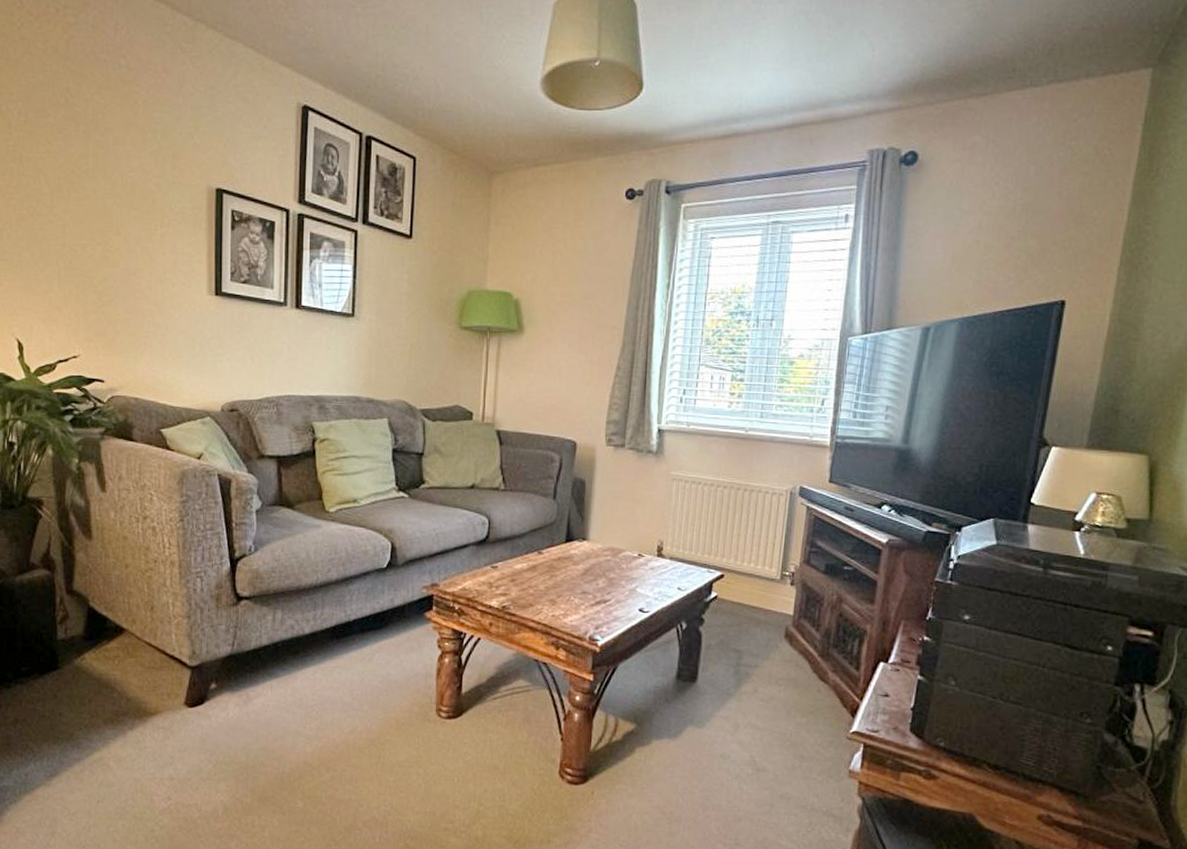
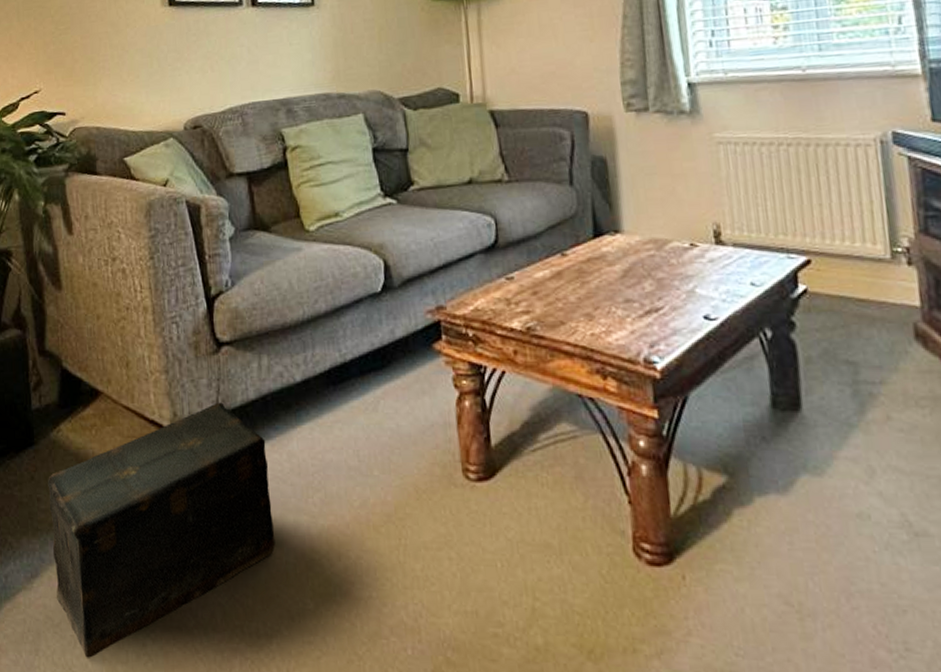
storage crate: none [70,645,275,840] -> present [48,402,276,658]

